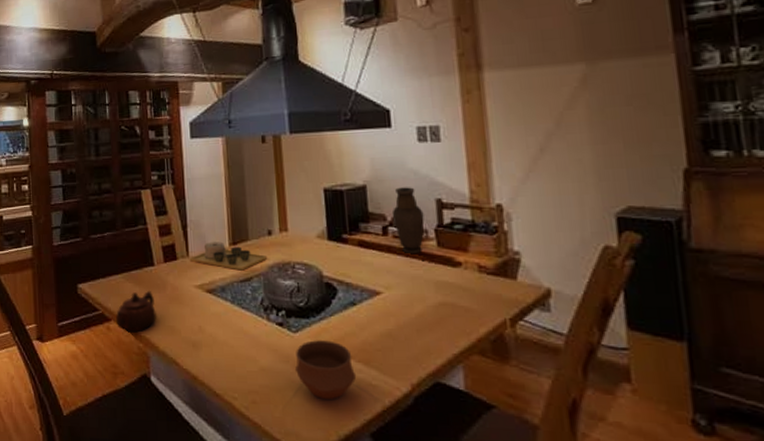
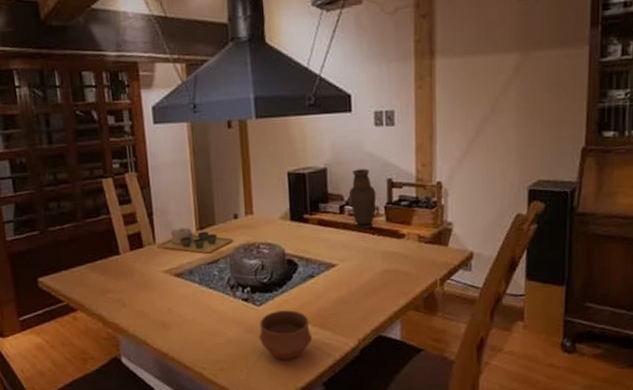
teapot: present [116,291,157,333] -> none [82,279,125,320]

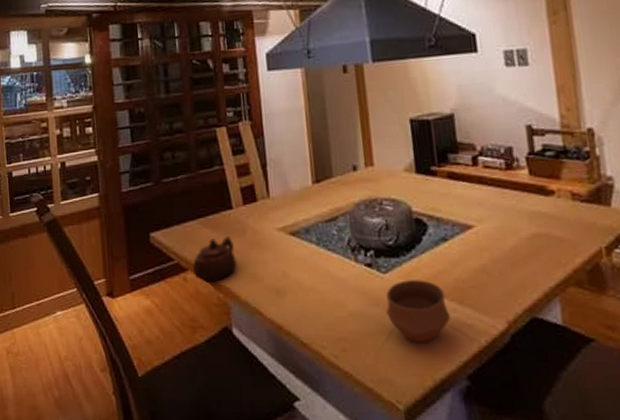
teapot: none [82,279,125,320] -> present [193,236,237,282]
tea set: present [156,227,234,254] -> none [270,180,354,210]
vase: present [348,168,376,229] -> none [481,114,515,184]

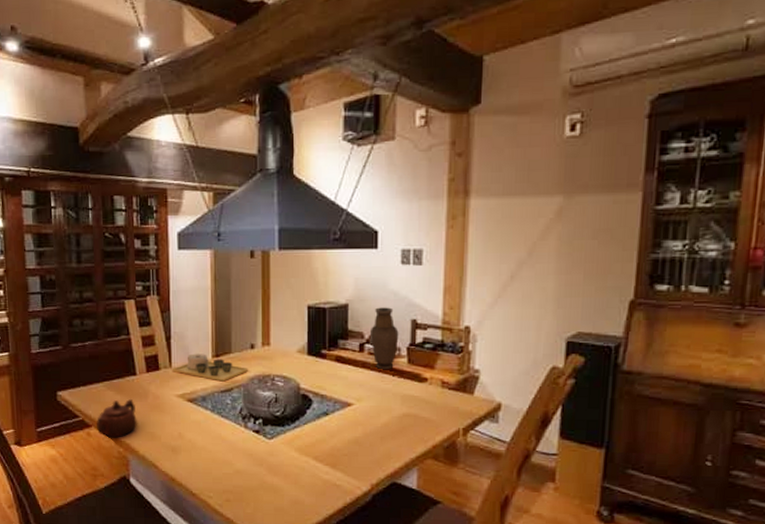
tea set: none [270,180,354,210] -> present [172,353,249,382]
ceramic bowl: present [386,280,451,343] -> none [268,446,323,498]
vase: none [481,114,515,184] -> present [369,307,399,369]

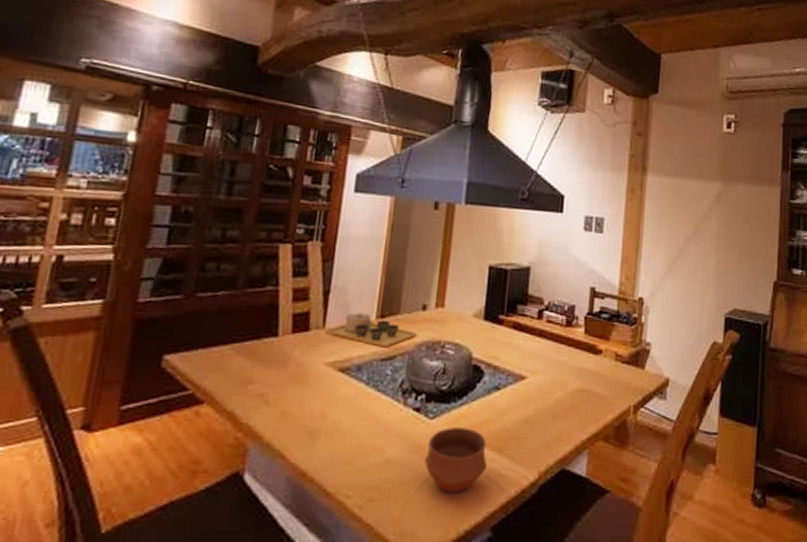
teapot: present [97,399,137,438] -> none [210,367,270,419]
ceramic bowl: none [268,446,323,498] -> present [425,427,488,493]
vase: present [369,307,399,369] -> none [549,272,578,339]

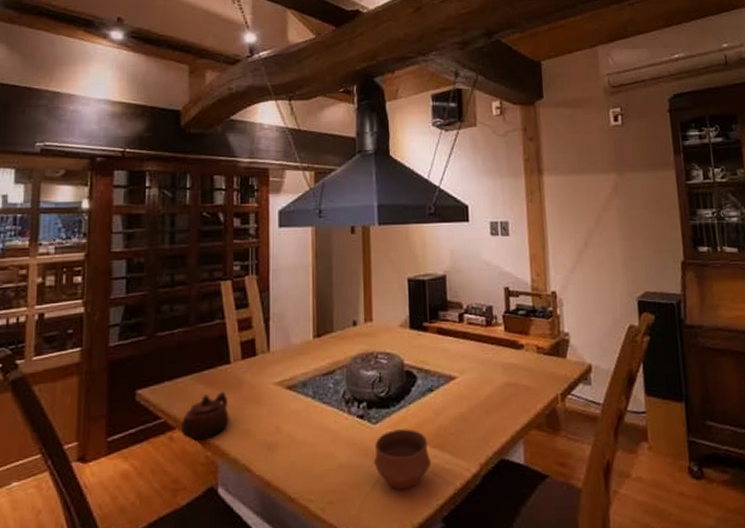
teapot: none [210,367,270,419] -> present [181,392,229,441]
tea set: present [324,312,418,348] -> none [270,334,352,364]

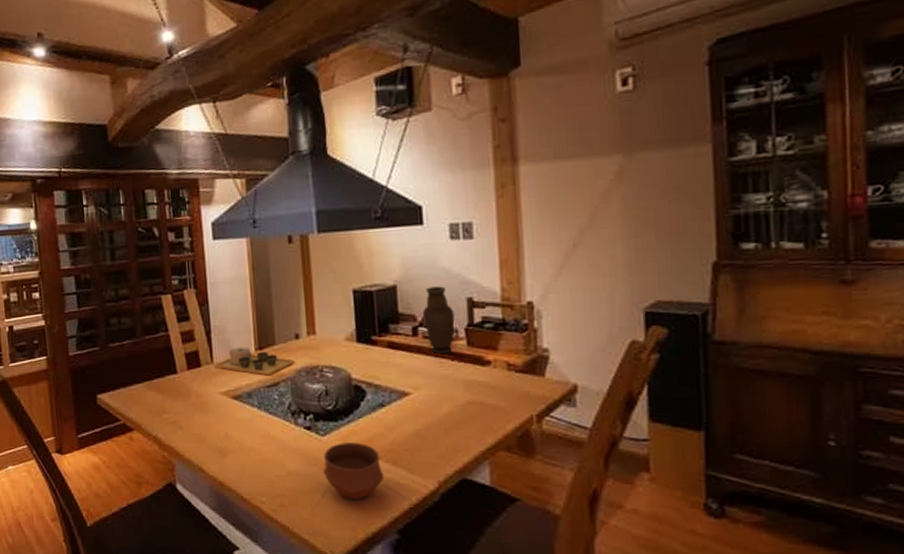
teapot: present [181,392,229,441] -> none [138,399,181,442]
tea set: none [270,334,352,364] -> present [213,347,295,376]
vase: none [467,277,494,339] -> present [422,286,455,353]

